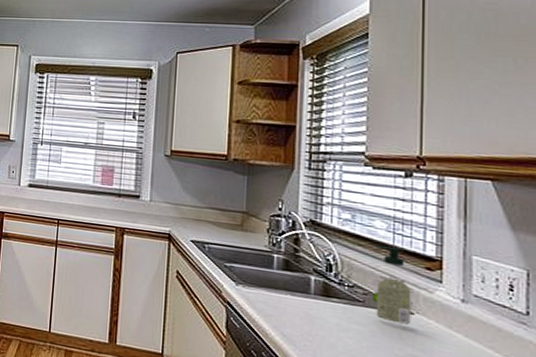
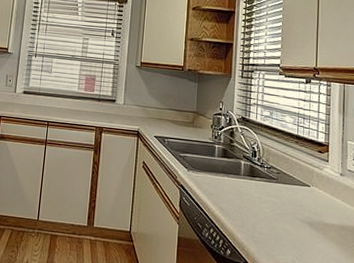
soap dispenser: present [373,245,415,325] -> none [283,135,311,195]

